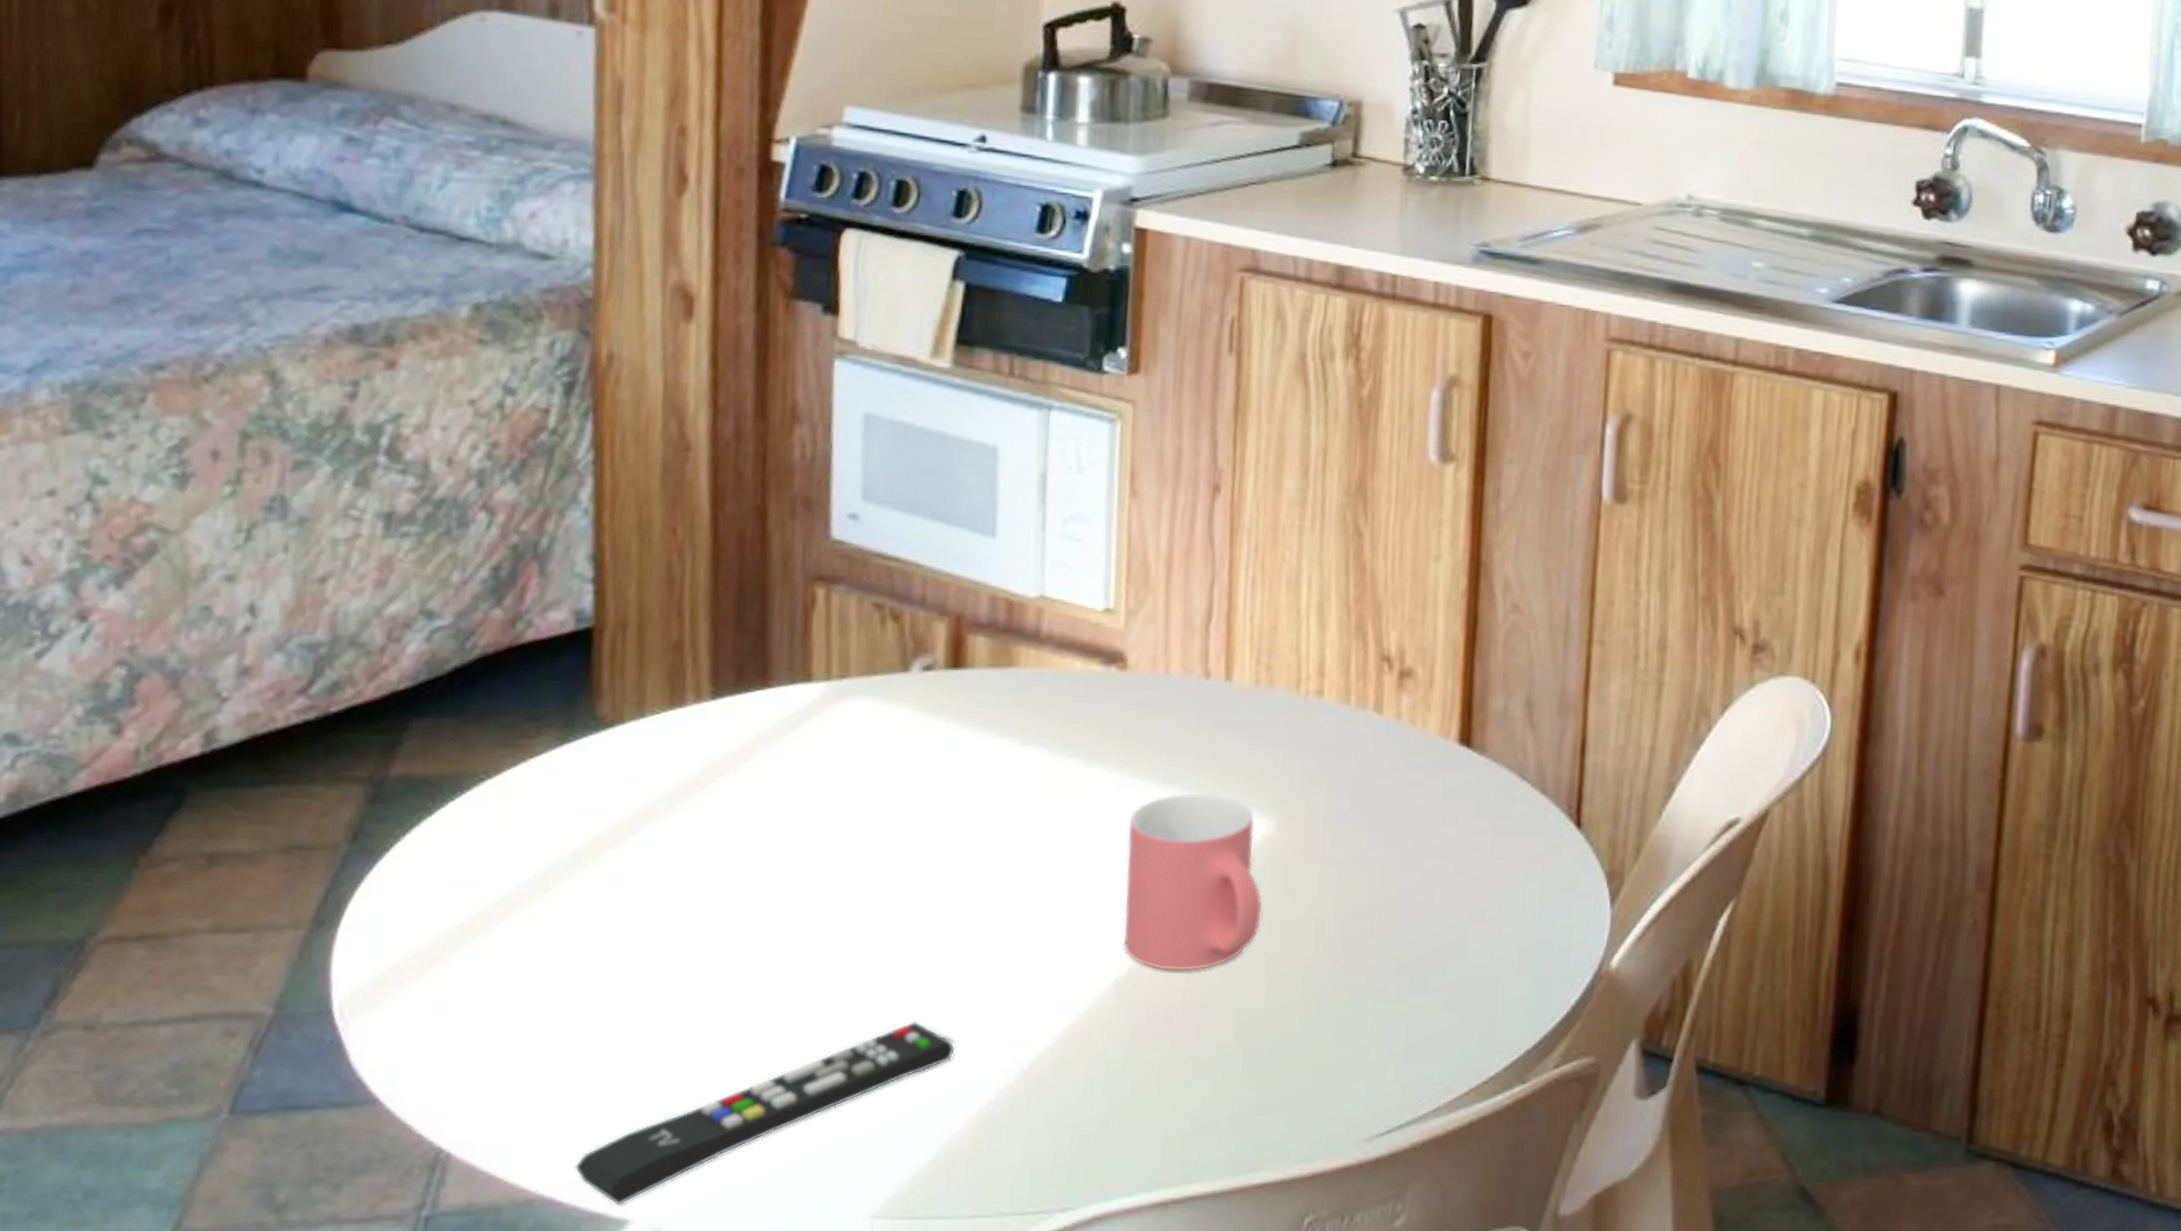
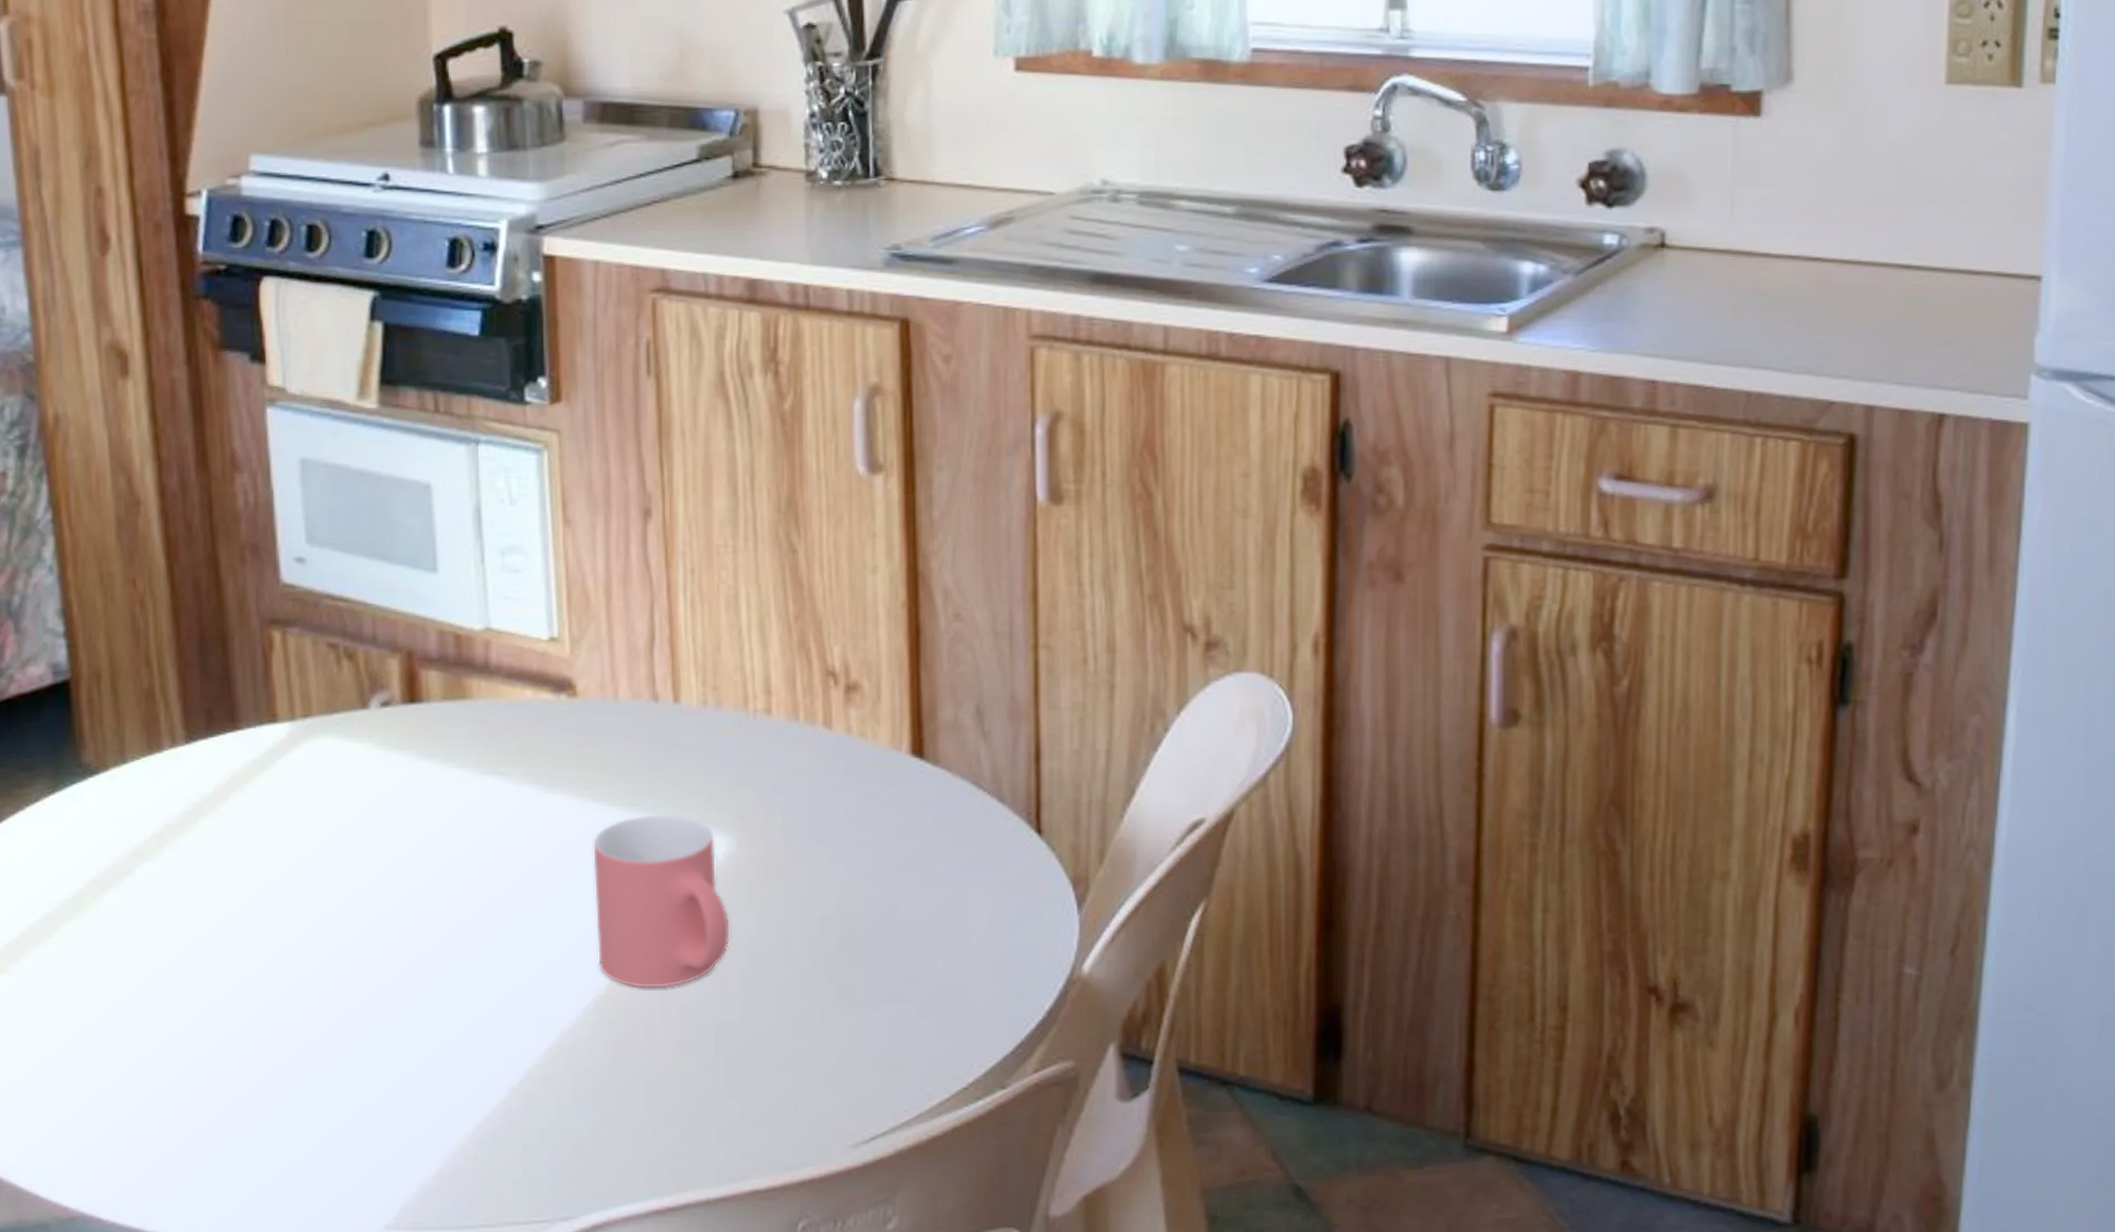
remote control: present [575,1021,955,1206] -> none [109,1043,448,1221]

